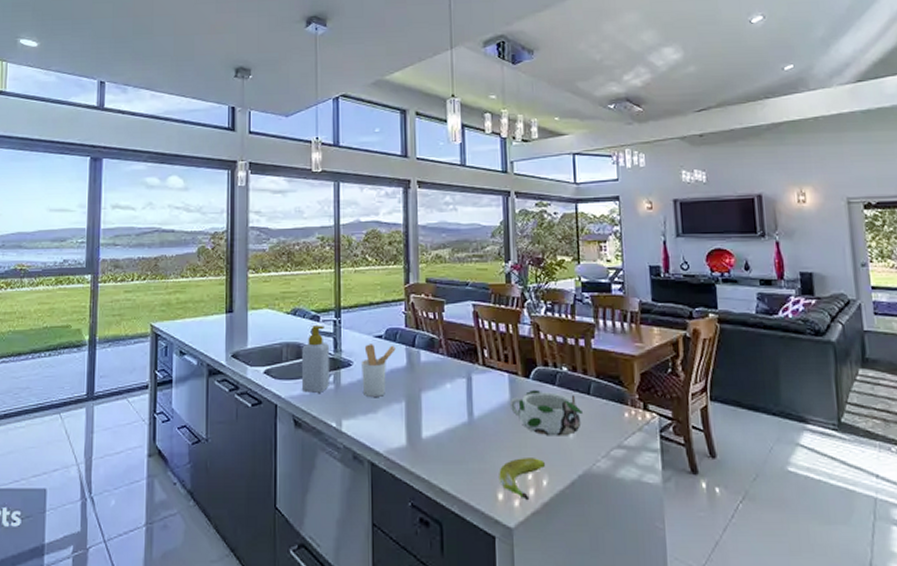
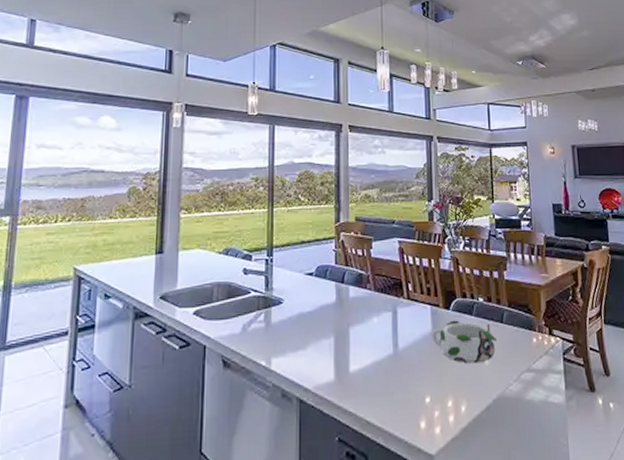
soap bottle: present [302,326,329,393] -> none [232,264,260,332]
utensil holder: present [362,344,396,397] -> none [292,281,326,334]
banana: present [499,458,545,501] -> none [421,385,463,428]

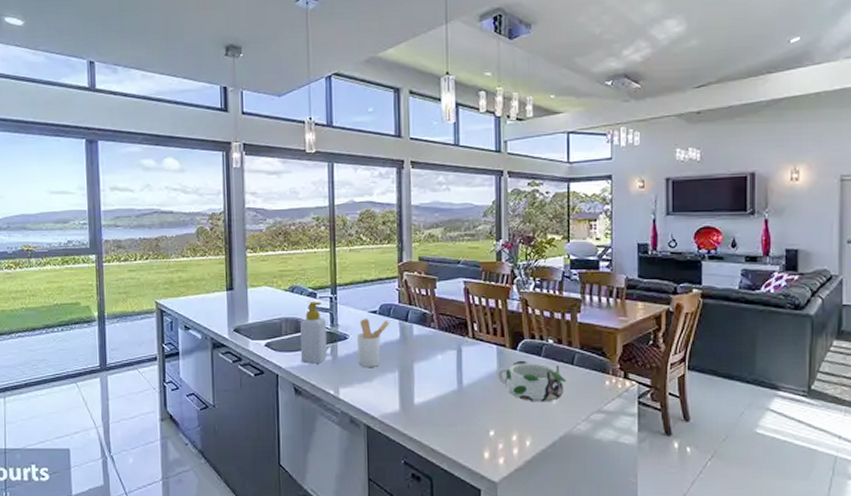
soap bottle: none [232,264,260,332] -> present [300,302,327,364]
utensil holder: none [292,281,326,334] -> present [357,319,390,367]

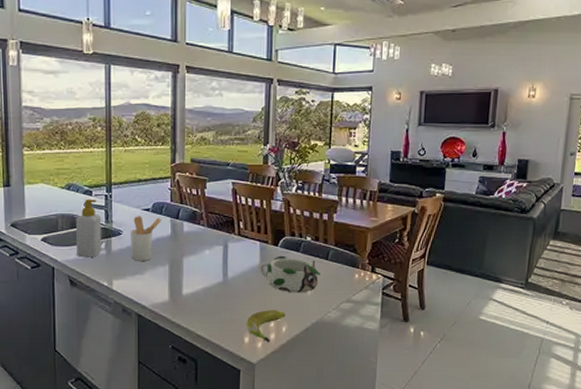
banana: none [485,421,528,459] -> present [246,310,285,343]

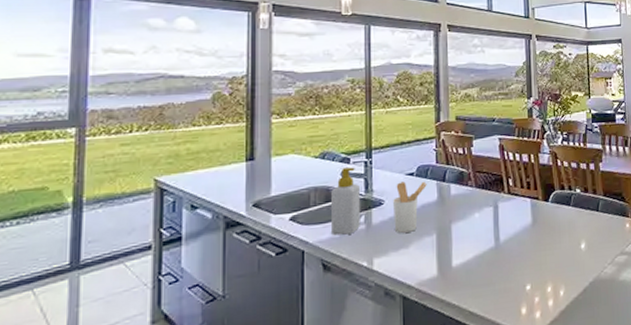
banana: present [246,310,285,343] -> none [522,272,562,312]
bowl: present [259,255,320,293] -> none [531,211,593,251]

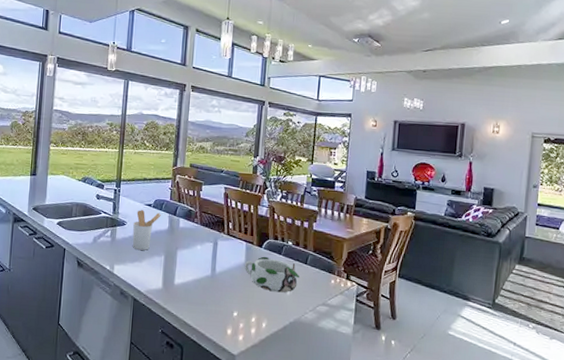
soap bottle: present [331,167,360,235] -> none [86,192,109,243]
bowl: none [531,211,593,251] -> present [244,256,299,293]

